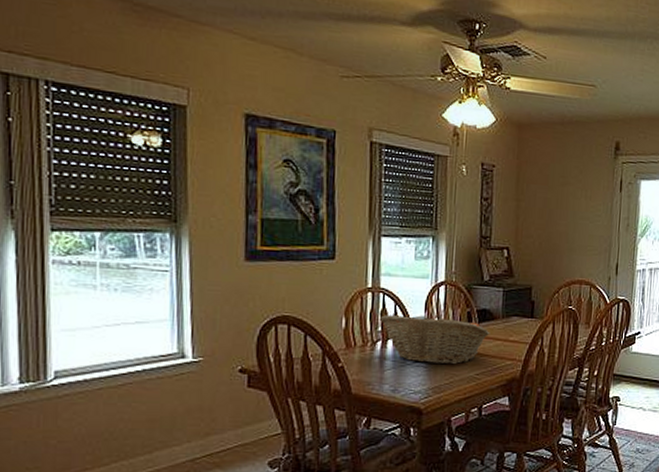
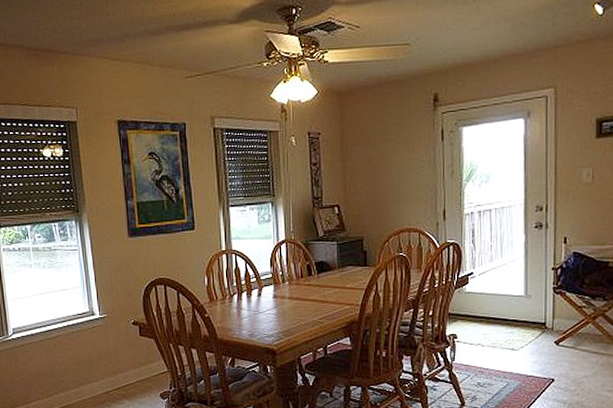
fruit basket: present [379,314,490,365] -> none [233,269,329,312]

